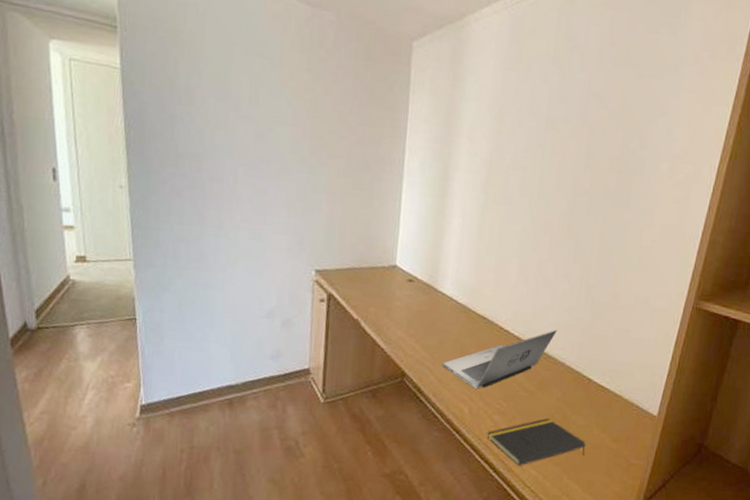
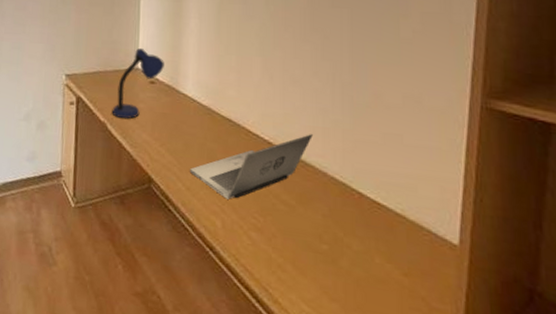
desk lamp: none [366,244,425,317] -> present [112,47,165,119]
notepad: present [487,418,586,466] -> none [244,239,368,297]

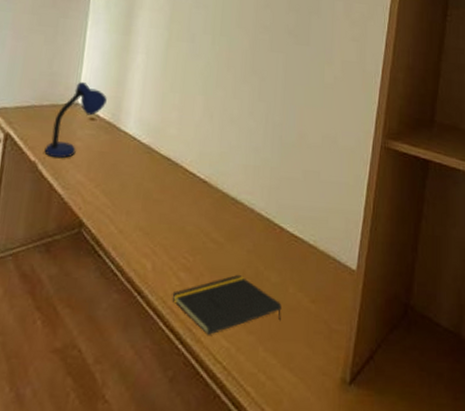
laptop: present [190,134,313,199] -> none [124,172,244,240]
notepad: none [244,239,368,297] -> present [172,275,282,335]

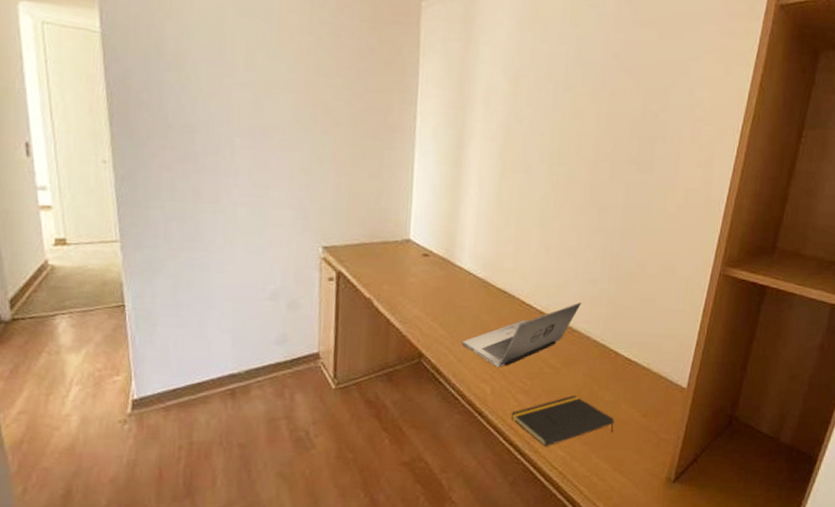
desk lamp: present [44,81,108,159] -> none [379,217,441,295]
laptop: none [124,172,244,240] -> present [462,302,581,367]

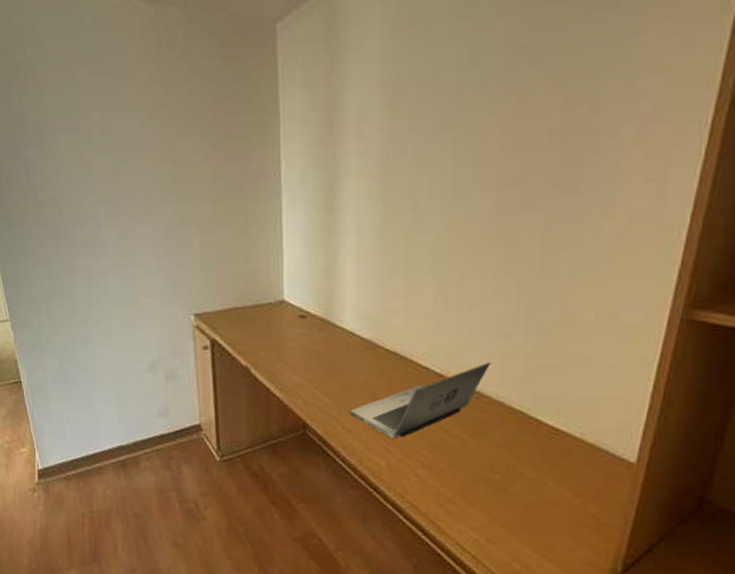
notepad: present [511,396,615,447] -> none [411,471,539,527]

